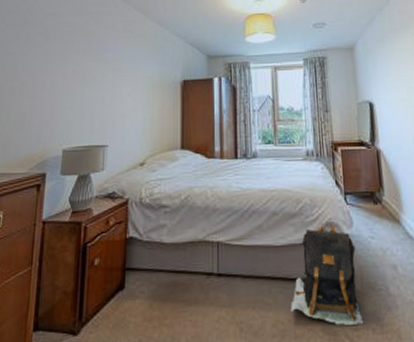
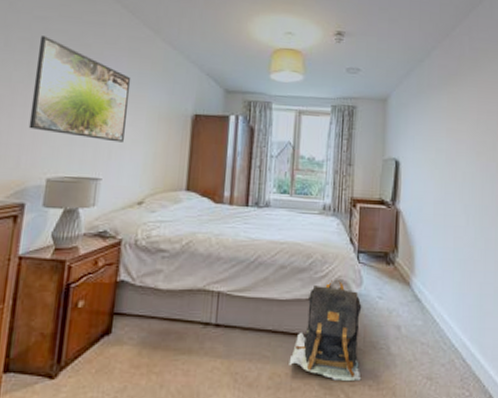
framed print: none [46,29,128,112] -> present [28,36,131,143]

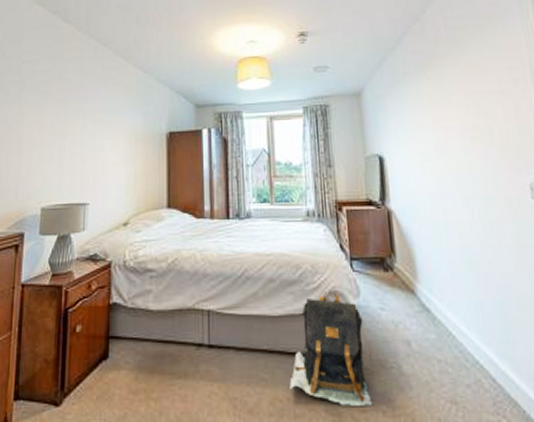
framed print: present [28,36,131,143] -> none [23,77,109,167]

